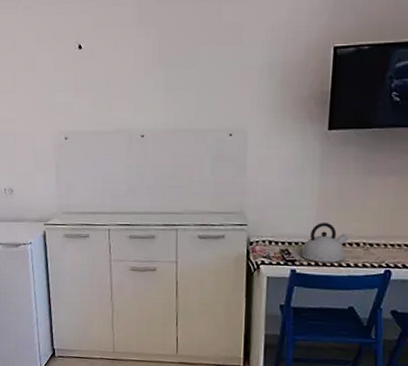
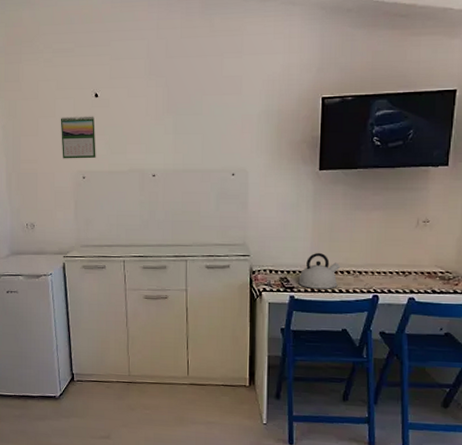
calendar: none [40,70,80,118] -> present [60,116,96,159]

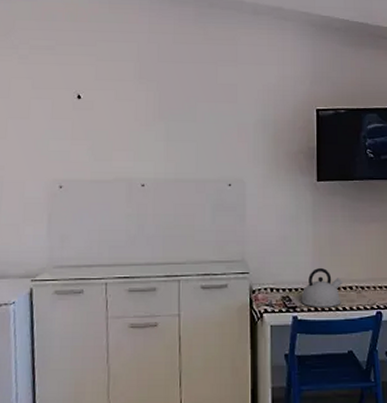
calendar: present [60,116,96,159] -> none [35,118,77,166]

